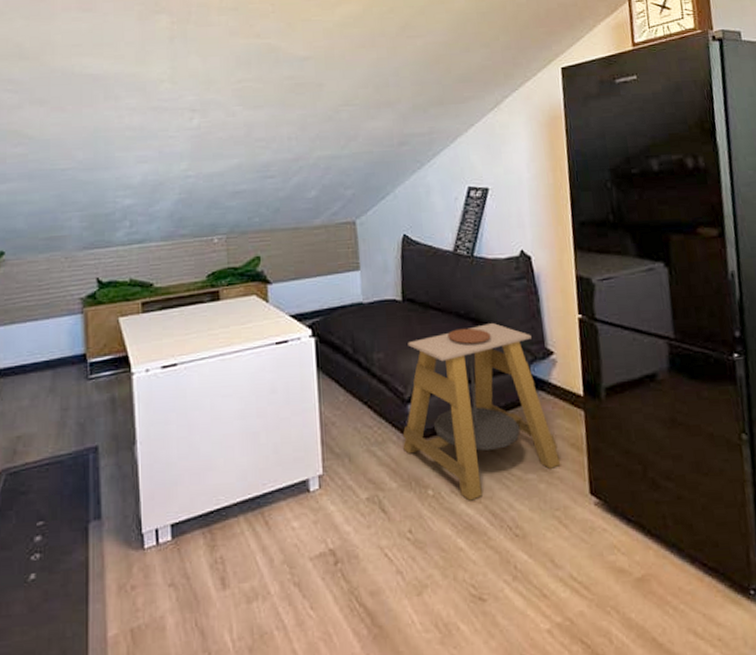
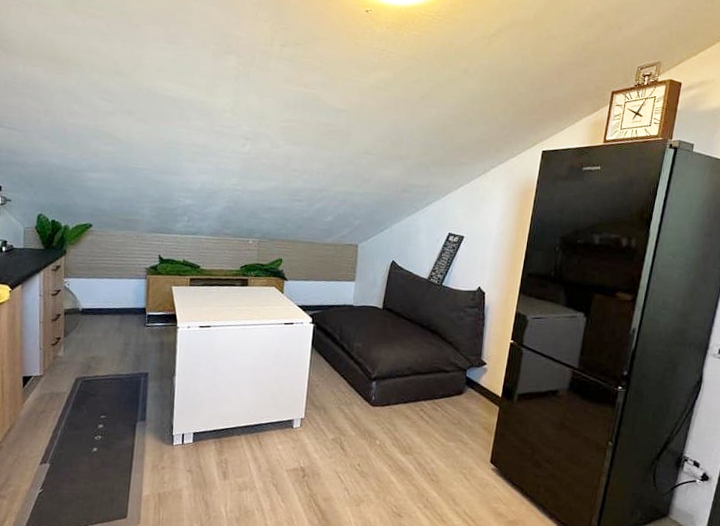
side table: present [402,323,561,501] -> none [364,335,475,453]

